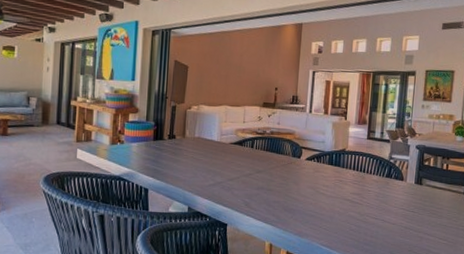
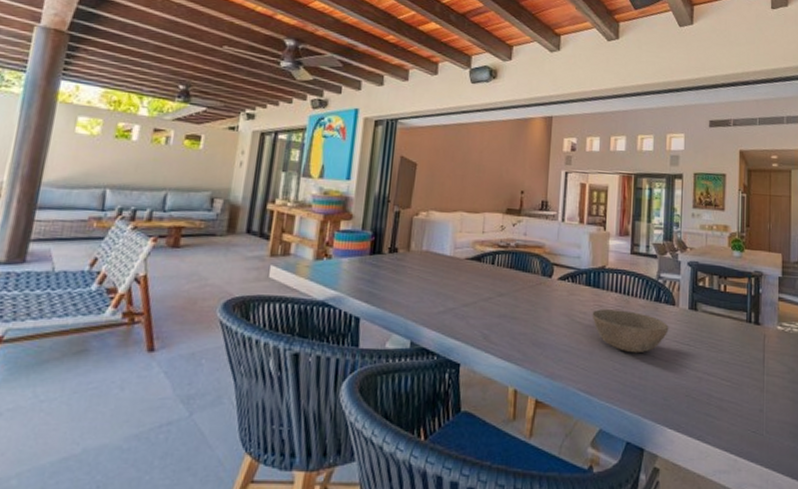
bowl: none [333,183,397,218] -> present [592,309,669,354]

